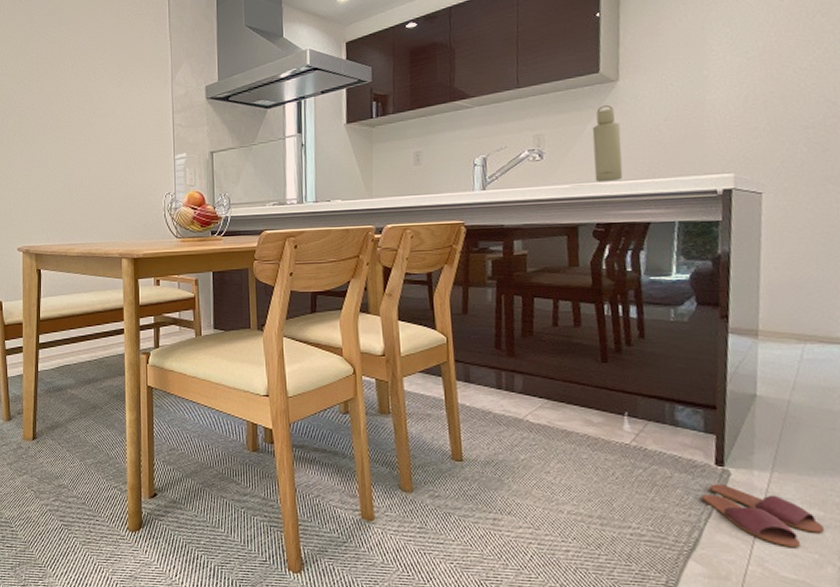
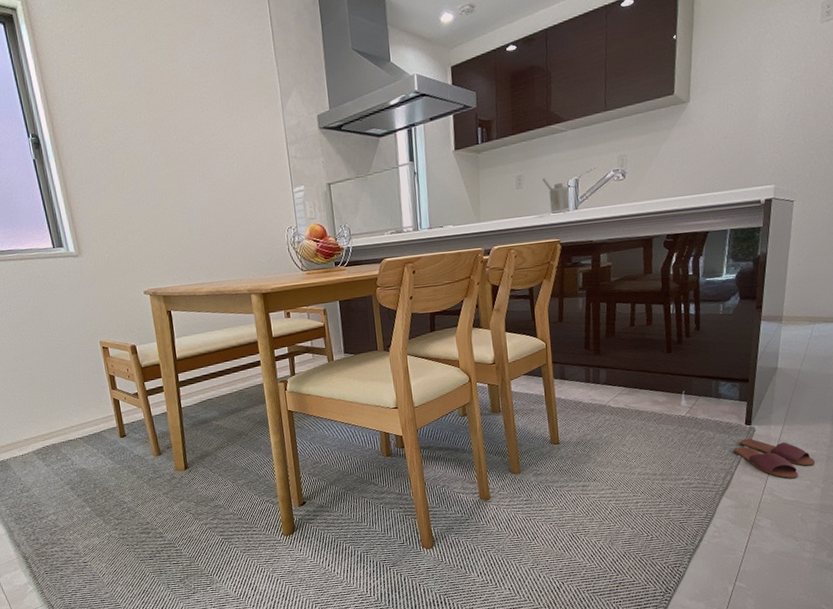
soap dispenser: none [444,155,477,193] -> present [542,178,570,214]
bottle: present [592,104,623,183] -> none [666,125,690,198]

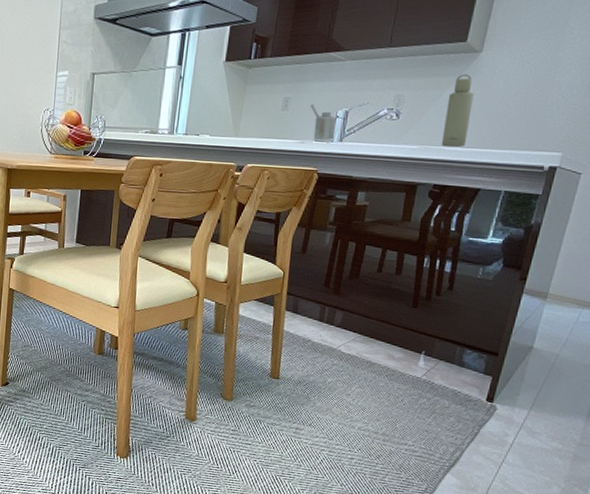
bottle: none [666,125,690,198] -> present [441,73,474,148]
slippers: present [733,438,815,479] -> none [468,415,559,471]

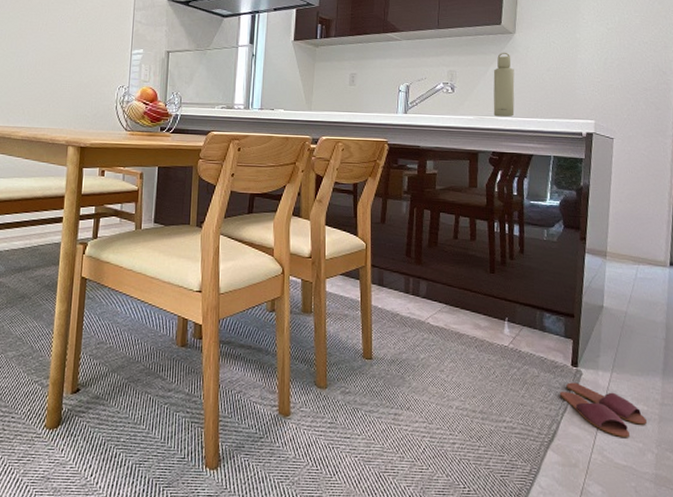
soap dispenser: present [310,104,337,143] -> none [374,79,400,115]
slippers: none [468,415,559,471] -> present [559,382,646,438]

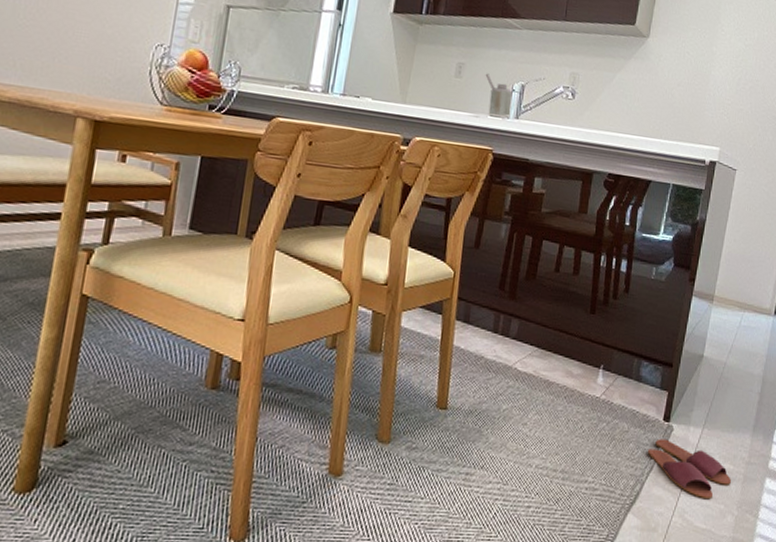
soap dispenser: none [374,79,400,115] -> present [485,73,513,119]
bottle: present [493,52,515,117] -> none [614,57,643,135]

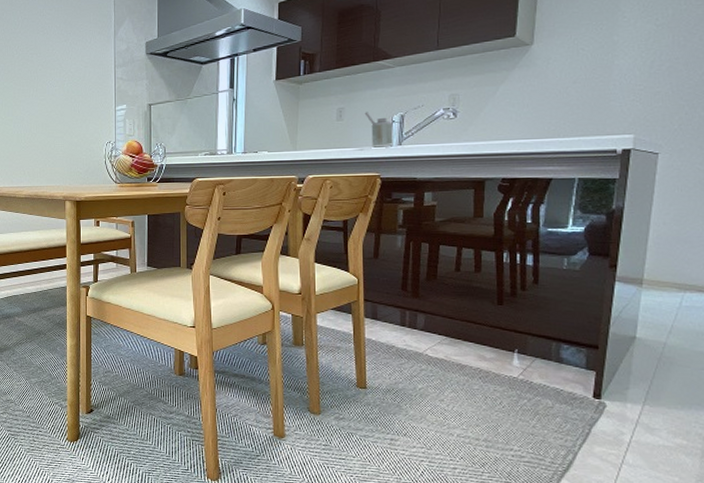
slippers: present [647,438,731,500] -> none [577,414,685,472]

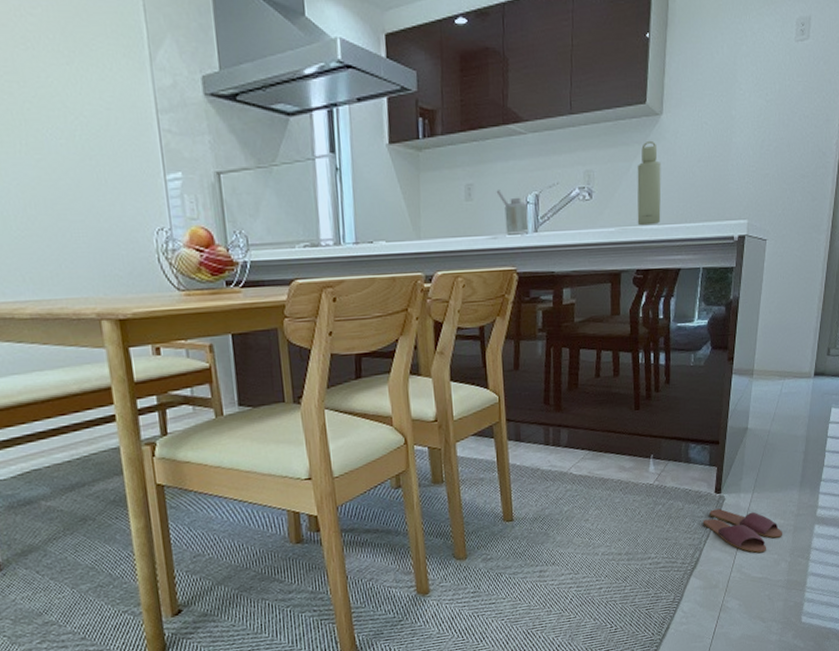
bottle: none [503,67,531,140] -> present [637,140,661,226]
slippers: none [577,414,685,472] -> present [702,508,782,553]

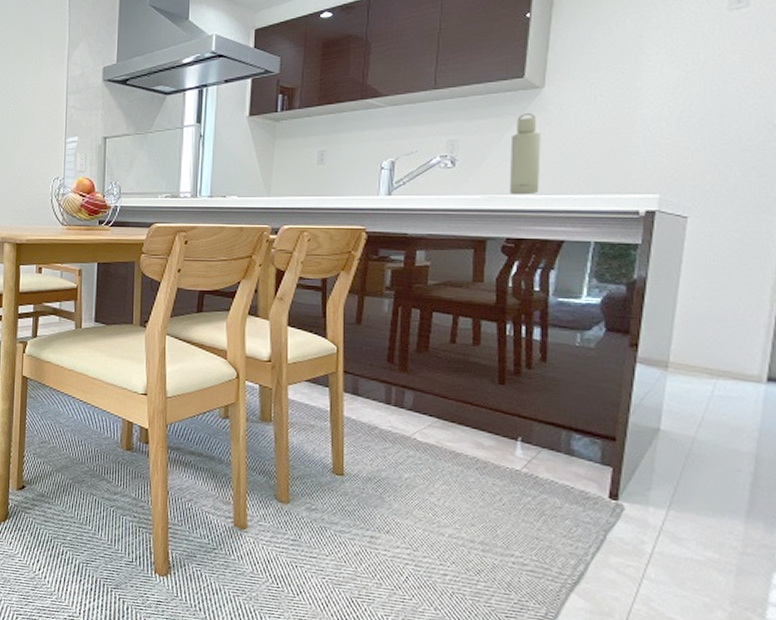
soap dispenser: present [496,190,529,235] -> none [349,156,382,197]
slippers: present [702,508,782,553] -> none [590,517,717,590]

